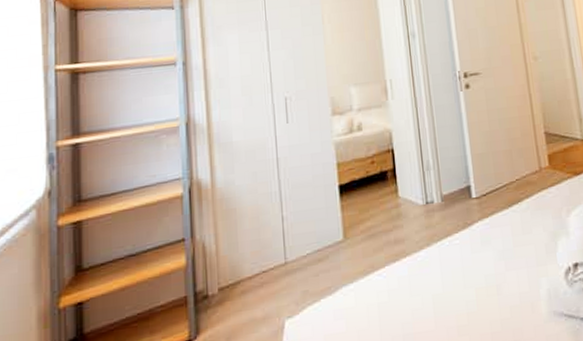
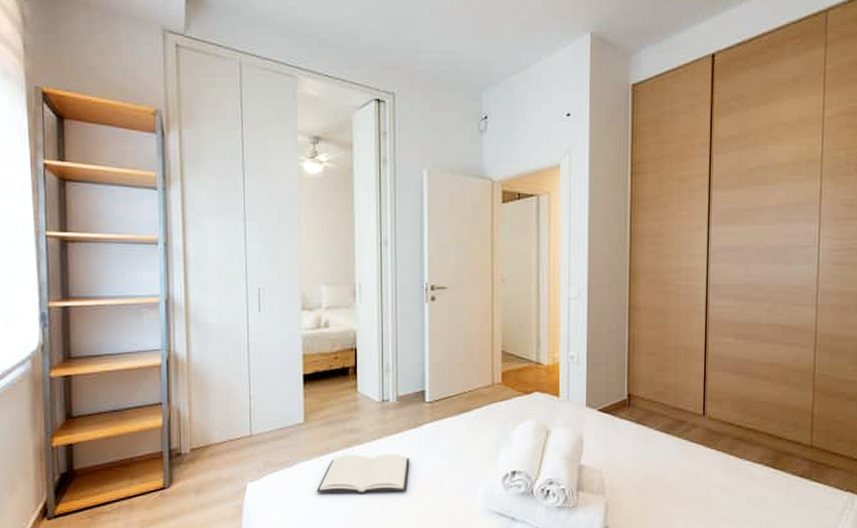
book: none [363,261,464,321] -> present [316,454,410,494]

